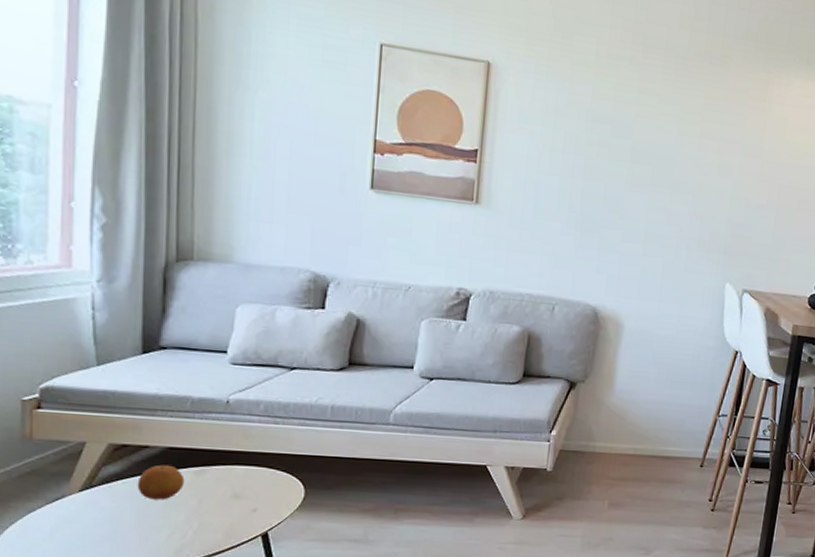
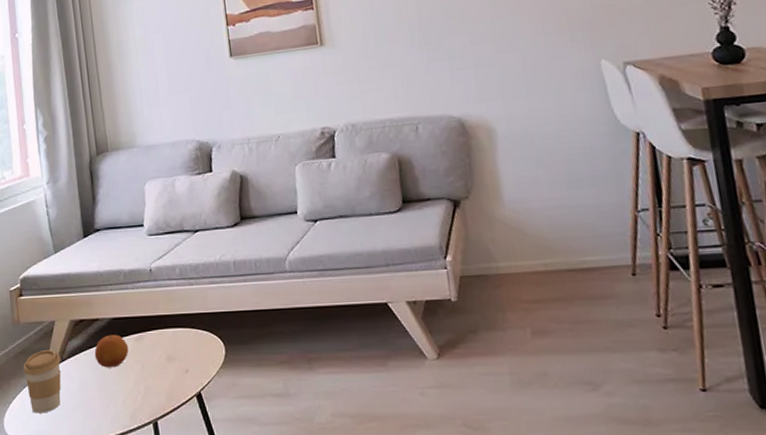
coffee cup: none [30,472,89,542] -> present [23,349,61,413]

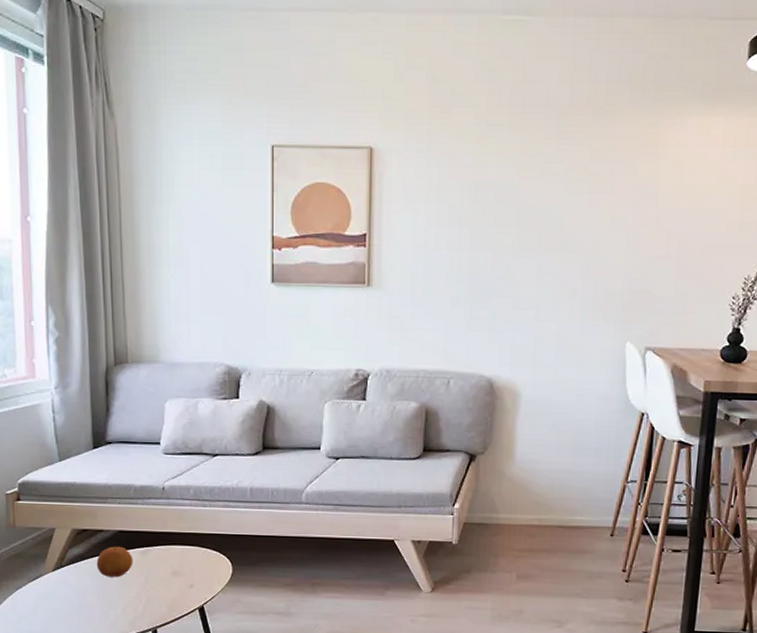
coffee cup: present [23,349,61,413] -> none [17,555,59,615]

